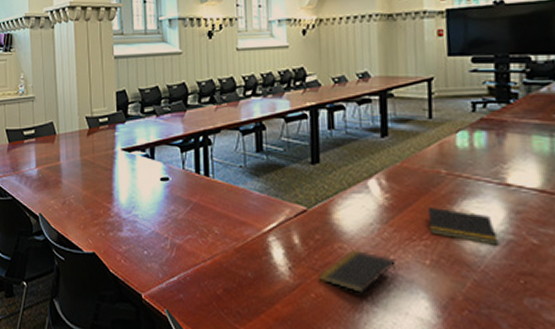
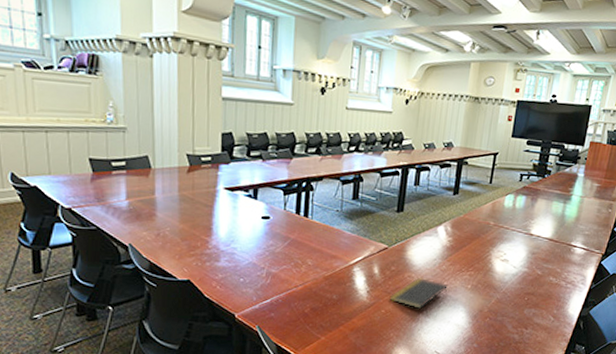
notepad: present [427,208,499,245] -> none [475,248,518,275]

